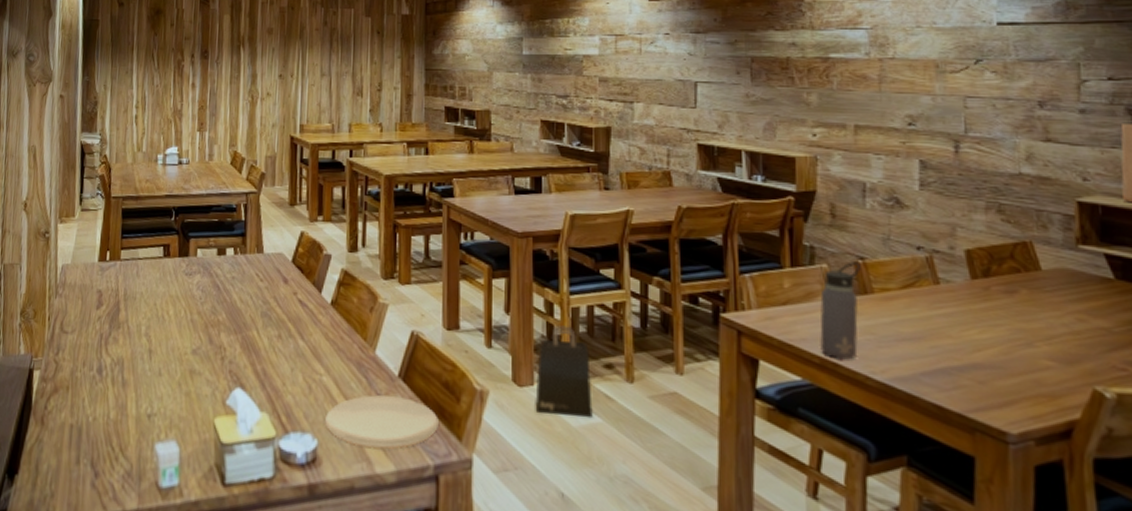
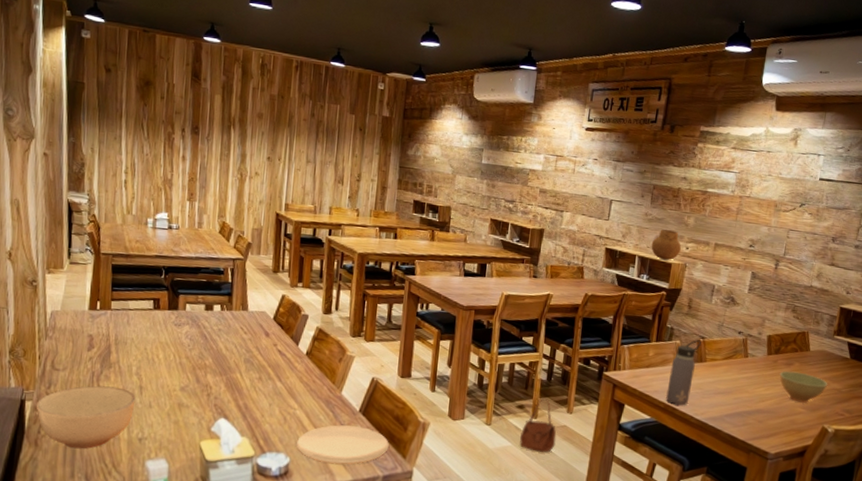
bowl: none [43,350,145,428] -> present [36,385,136,449]
shopping bag: present [535,325,593,417] -> none [463,377,508,442]
handbag: none [614,353,665,433] -> present [520,398,557,453]
ceramic pot: none [761,113,805,154] -> present [651,229,681,261]
bowl: none [997,302,1086,353] -> present [779,371,828,404]

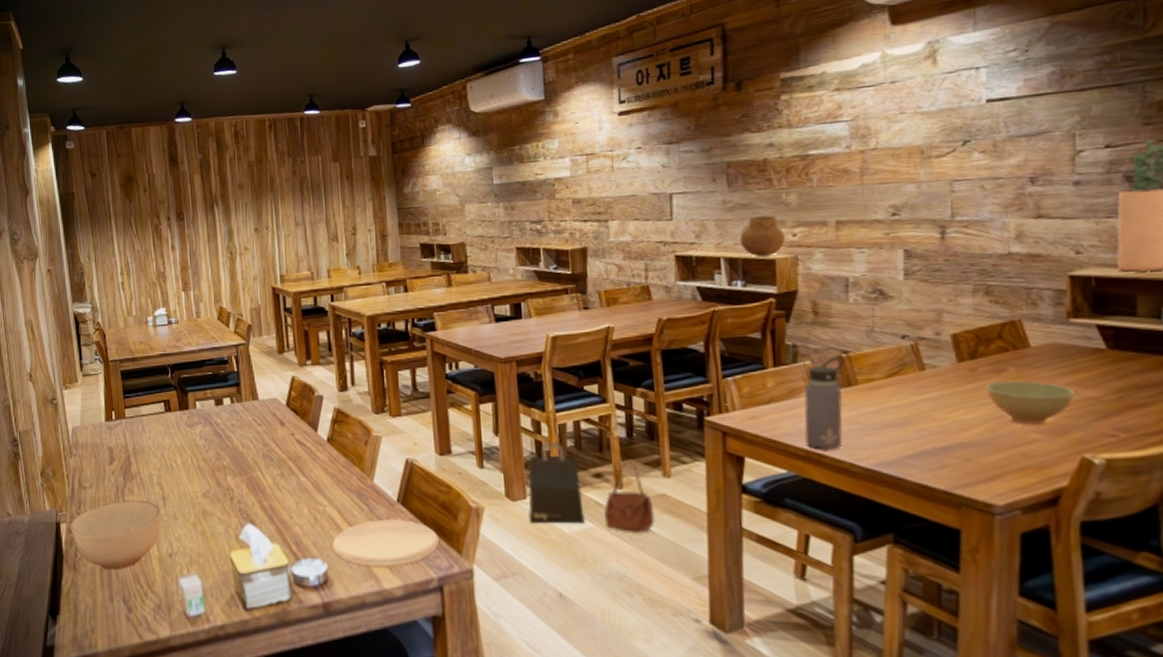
shopping bag: none [463,377,508,442] -> present [528,442,585,523]

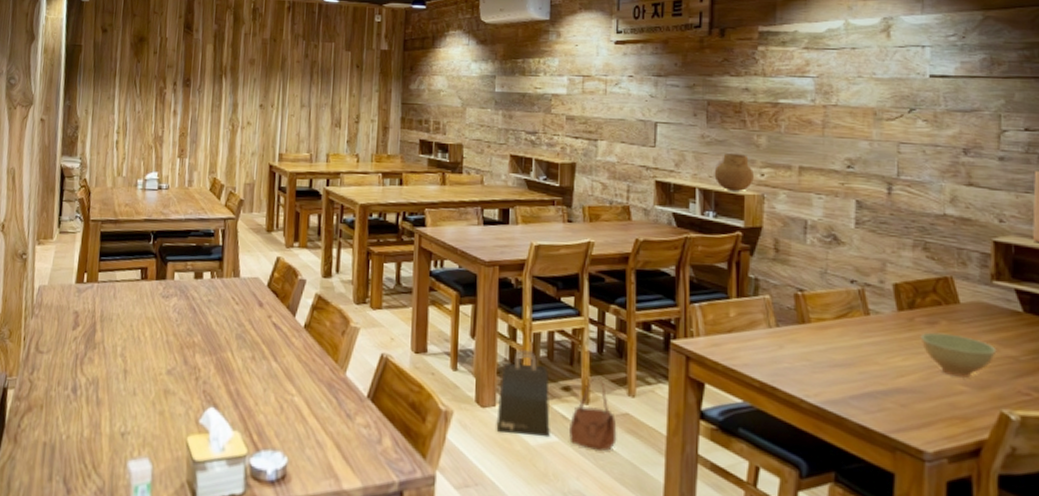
bowl: present [70,500,161,570] -> none [17,370,120,446]
plate: present [332,518,439,568] -> none [295,414,405,467]
water bottle: present [804,356,845,450] -> none [761,293,800,384]

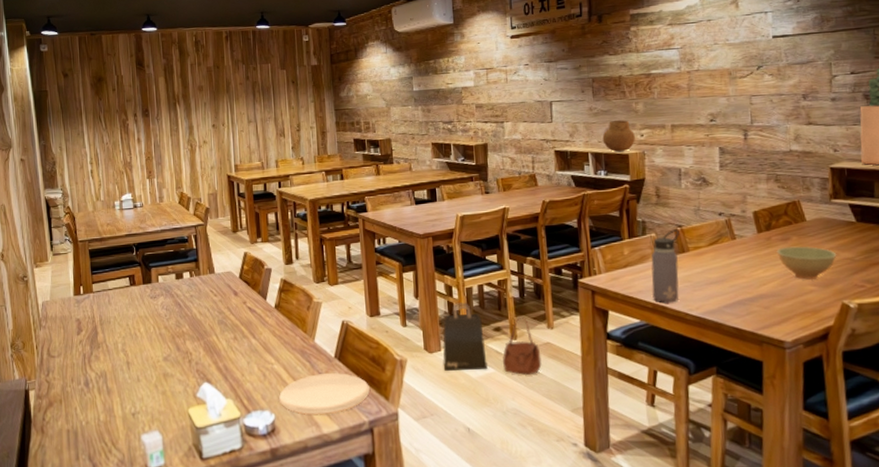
plate: none [295,414,405,467] -> present [279,372,370,416]
water bottle: none [761,293,800,384] -> present [651,229,679,303]

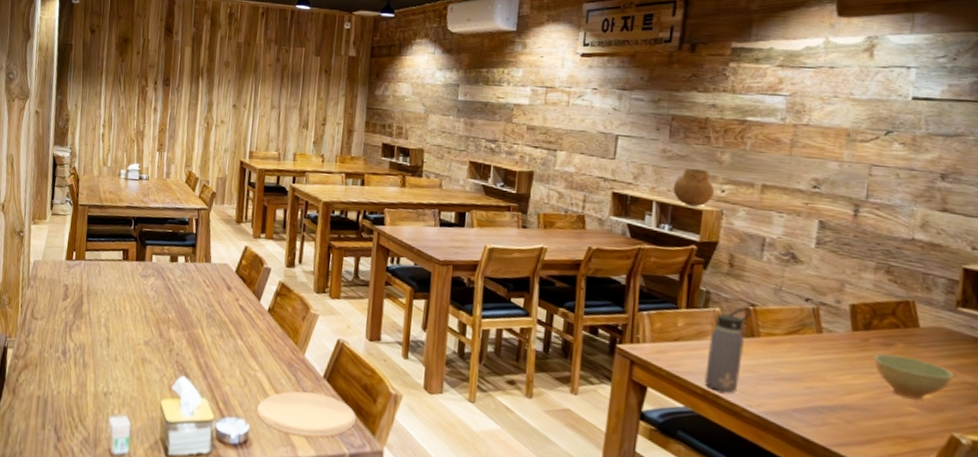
shopping bag: present [442,302,488,371] -> none [442,344,495,424]
handbag: present [503,317,542,375] -> none [511,373,558,442]

